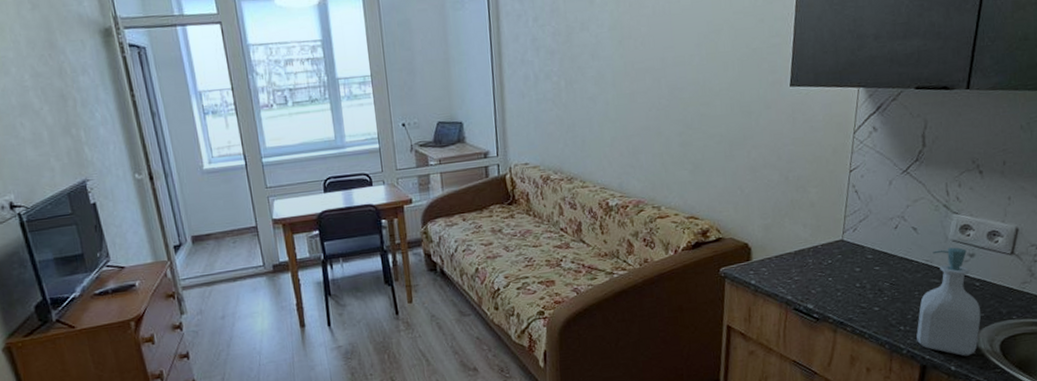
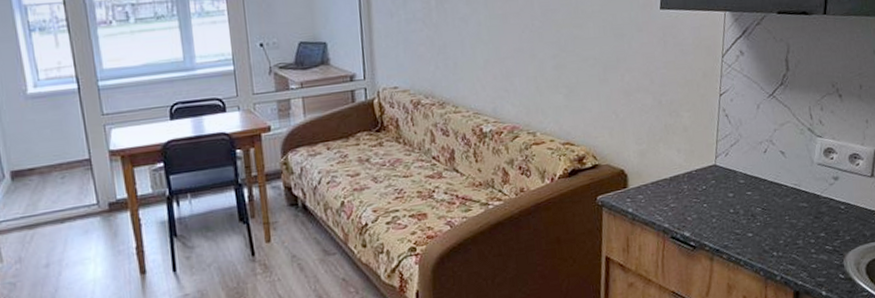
soap bottle: present [916,247,981,356] -> none [788,170,847,281]

